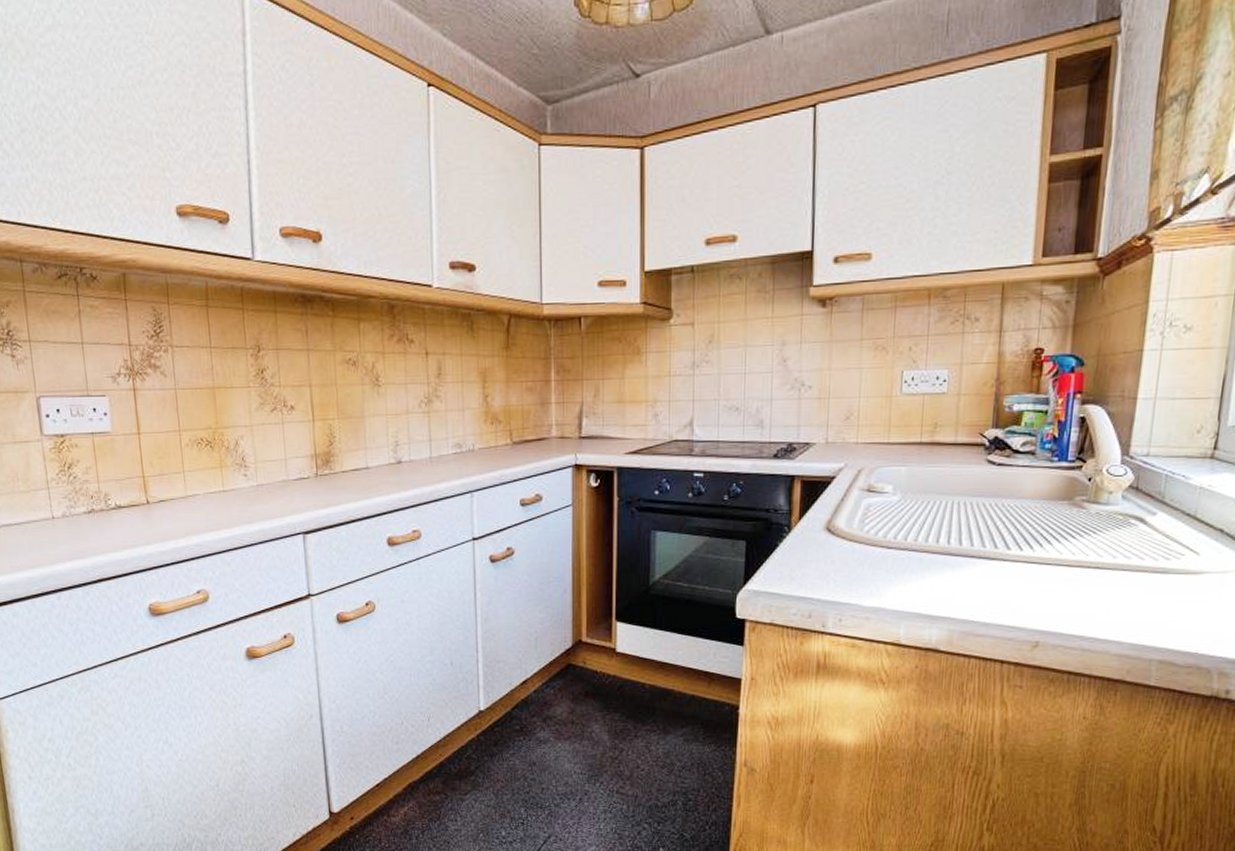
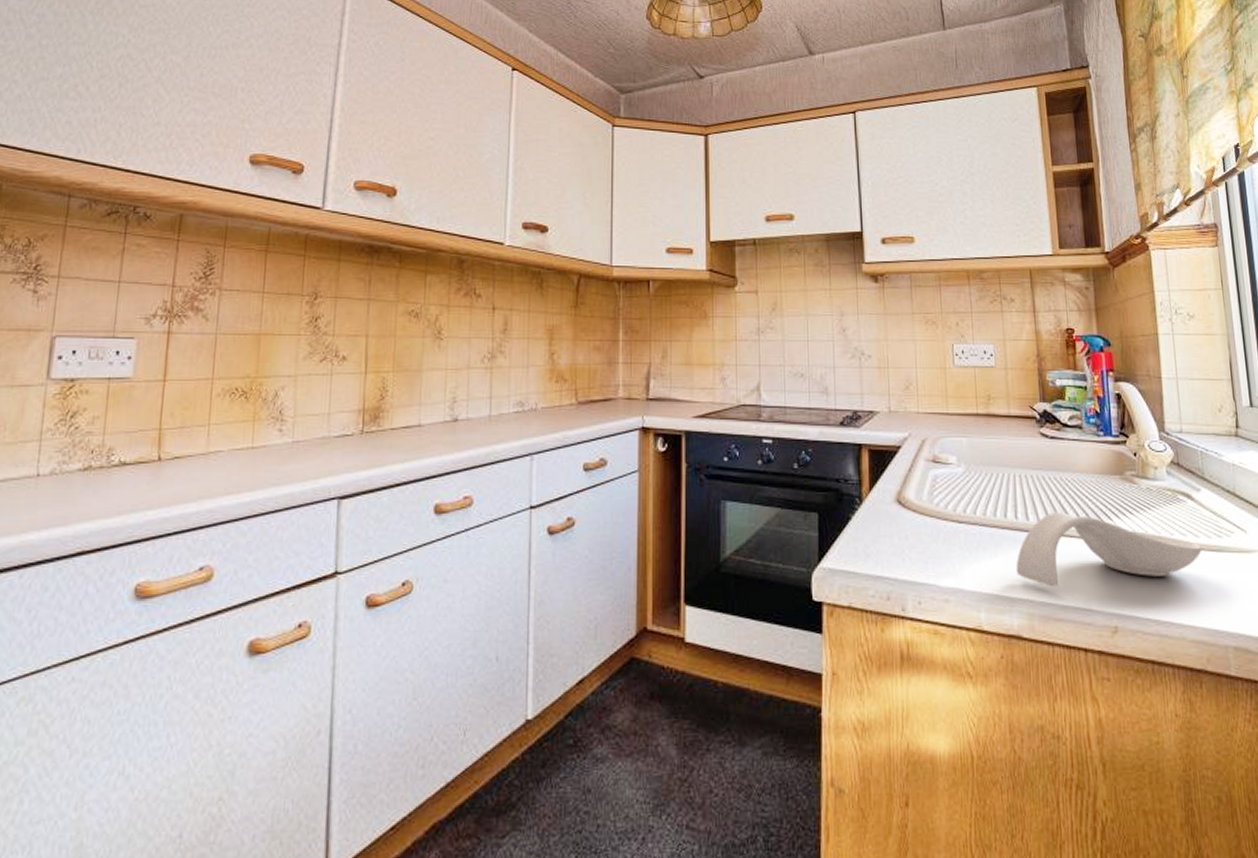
spoon rest: none [941,537,1145,606] -> present [1015,512,1202,587]

